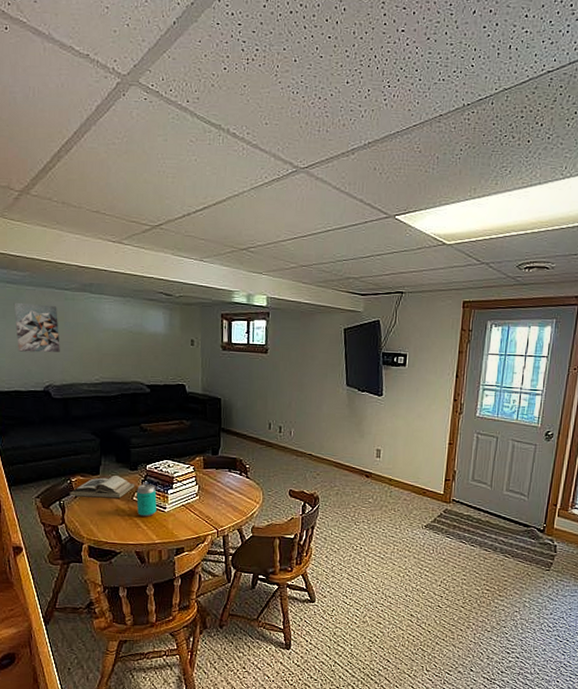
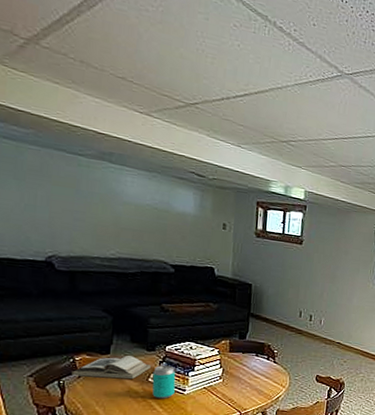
wall art: present [13,302,60,353] -> none [11,160,69,221]

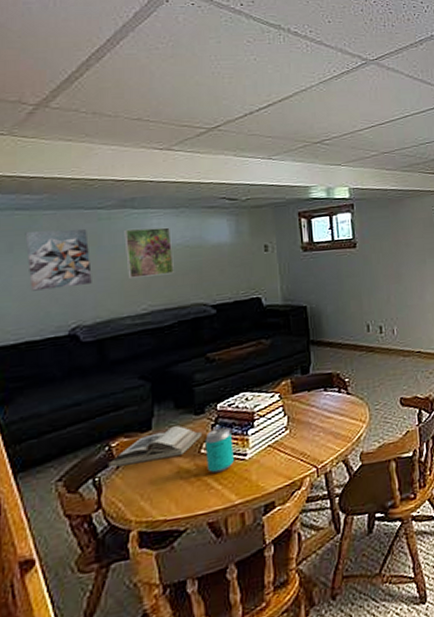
wall art: none [11,160,69,221] -> present [25,228,92,291]
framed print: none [100,180,143,230] -> present [124,227,175,278]

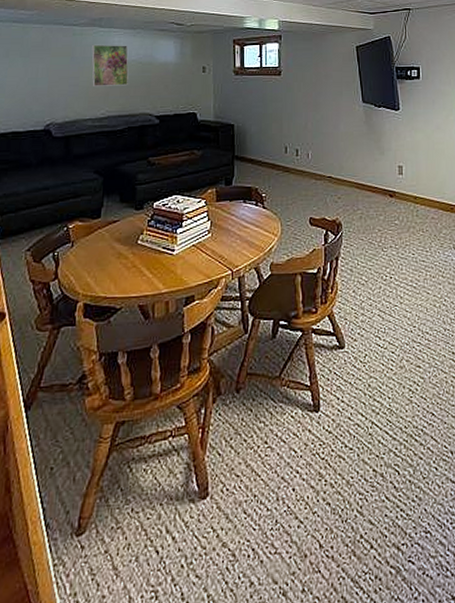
wall art: present [25,228,92,291] -> none [18,40,65,90]
book: present [108,426,201,468] -> none [65,217,139,246]
beverage can: present [205,426,234,474] -> none [141,223,164,263]

